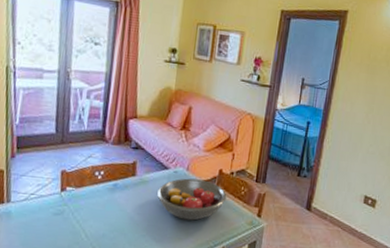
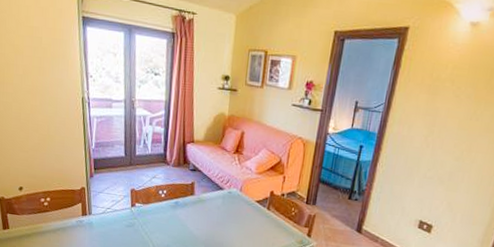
fruit bowl: present [157,178,227,221] -> none [214,198,278,237]

